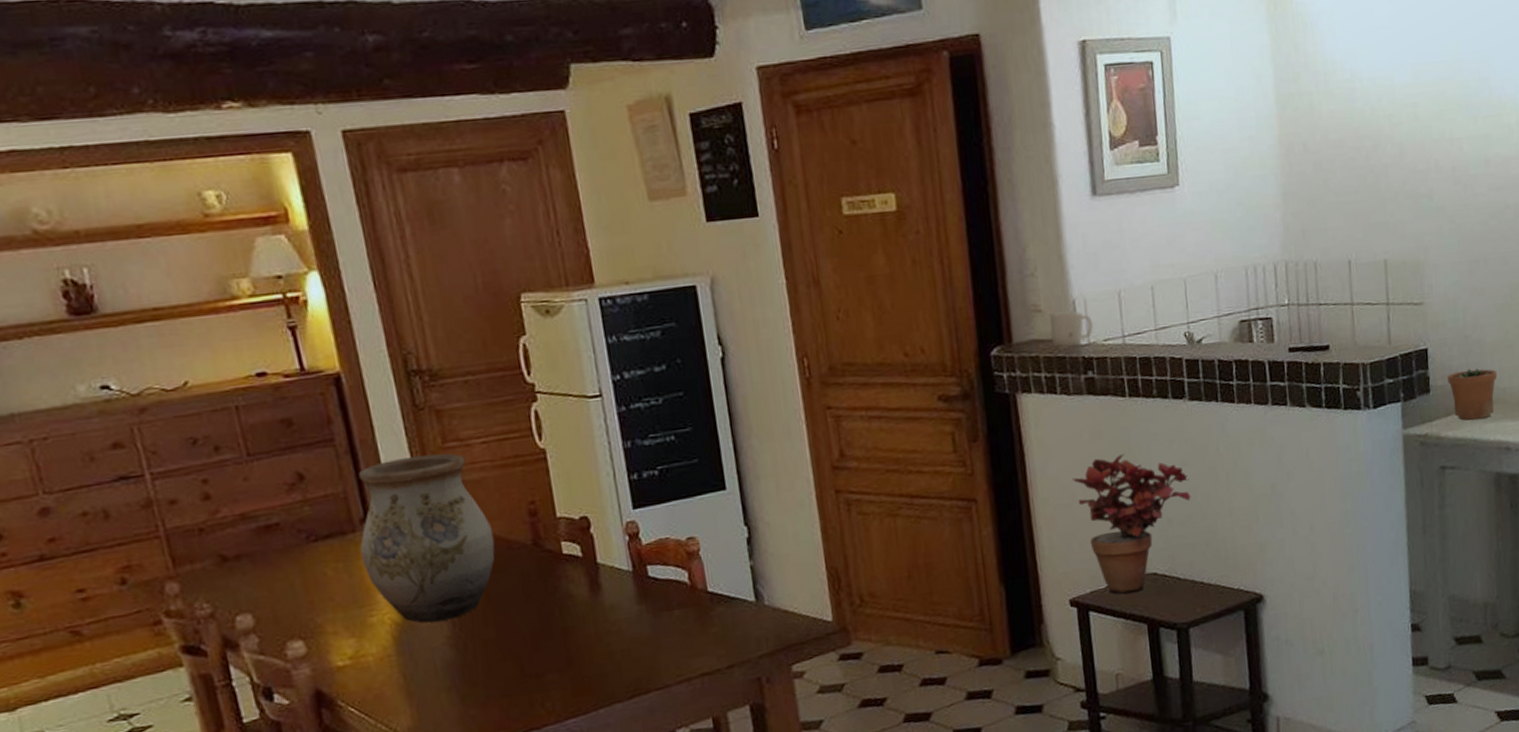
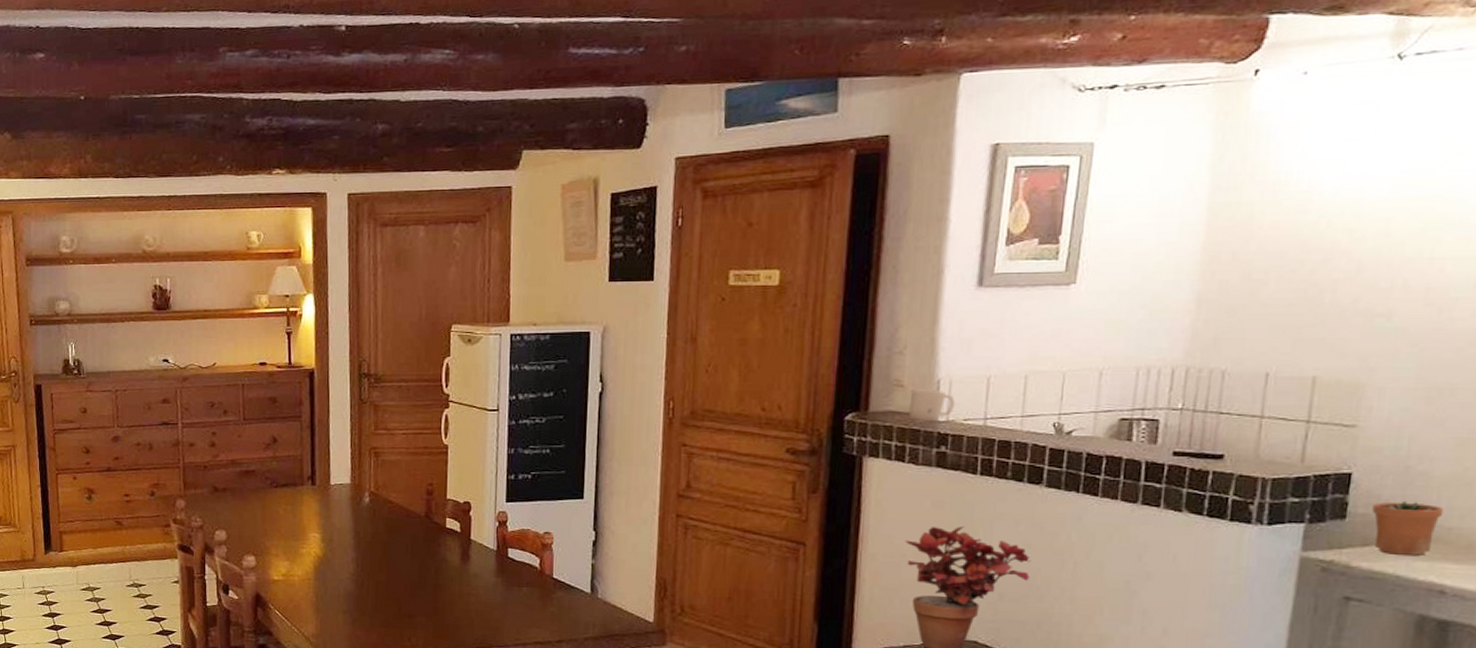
vase: present [359,453,495,623] -> none [304,436,398,561]

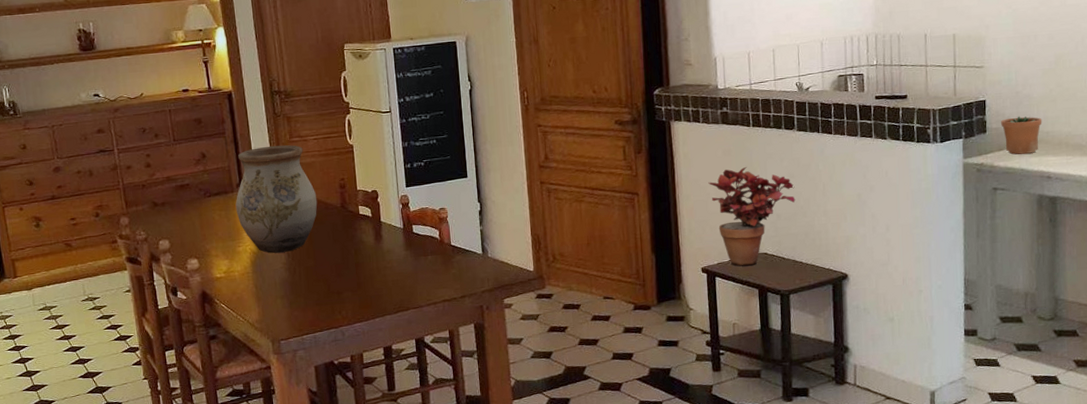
vase: none [304,436,398,561] -> present [235,145,318,253]
mug: present [908,389,956,422] -> none [697,65,729,90]

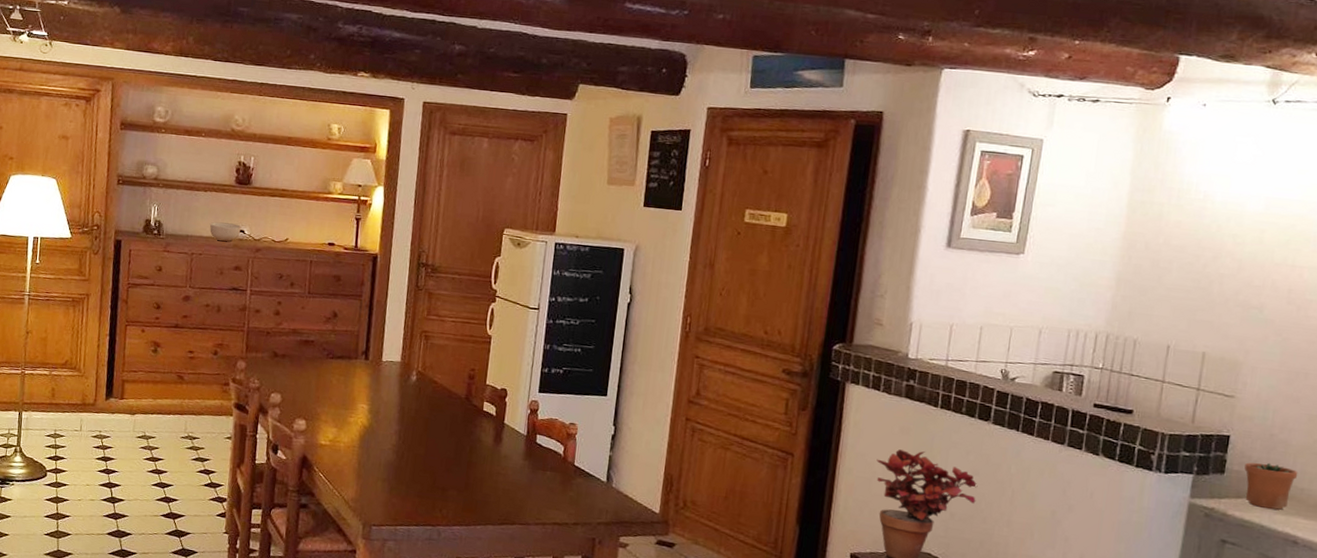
bowl: none [63,89,95,109] -> present [209,222,241,243]
vase: present [235,145,318,253] -> none [355,318,443,434]

